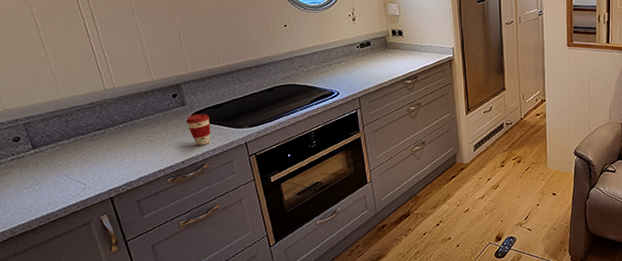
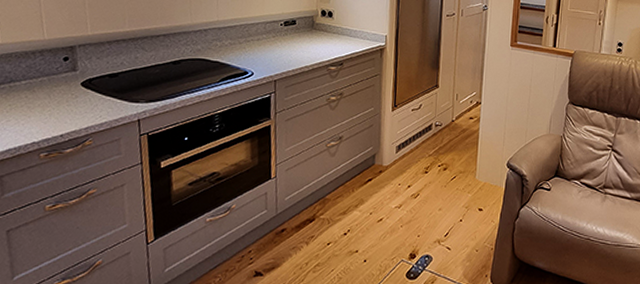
coffee cup: present [185,113,211,146] -> none [73,81,102,118]

